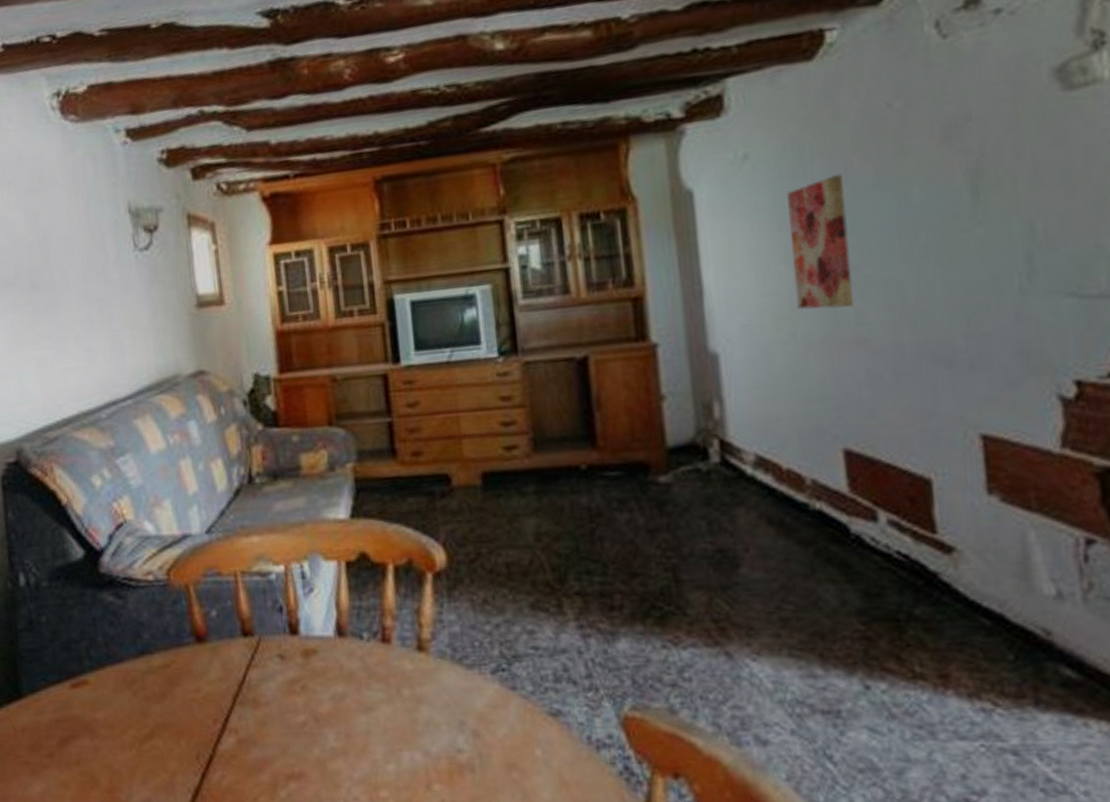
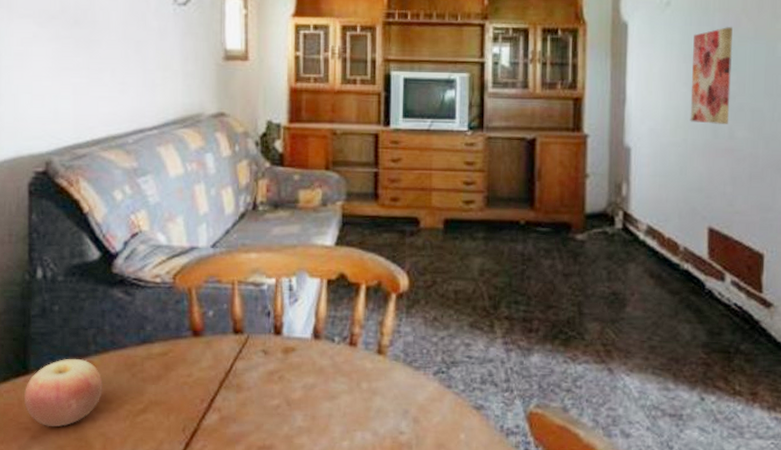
apple: none [19,677,103,759] -> present [24,358,103,427]

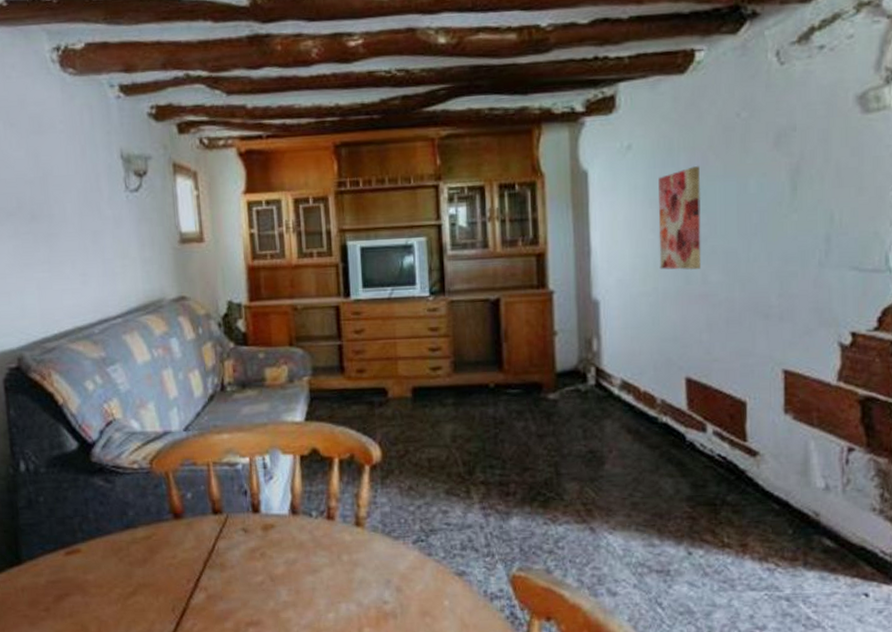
apple: present [24,358,103,427] -> none [19,546,93,613]

